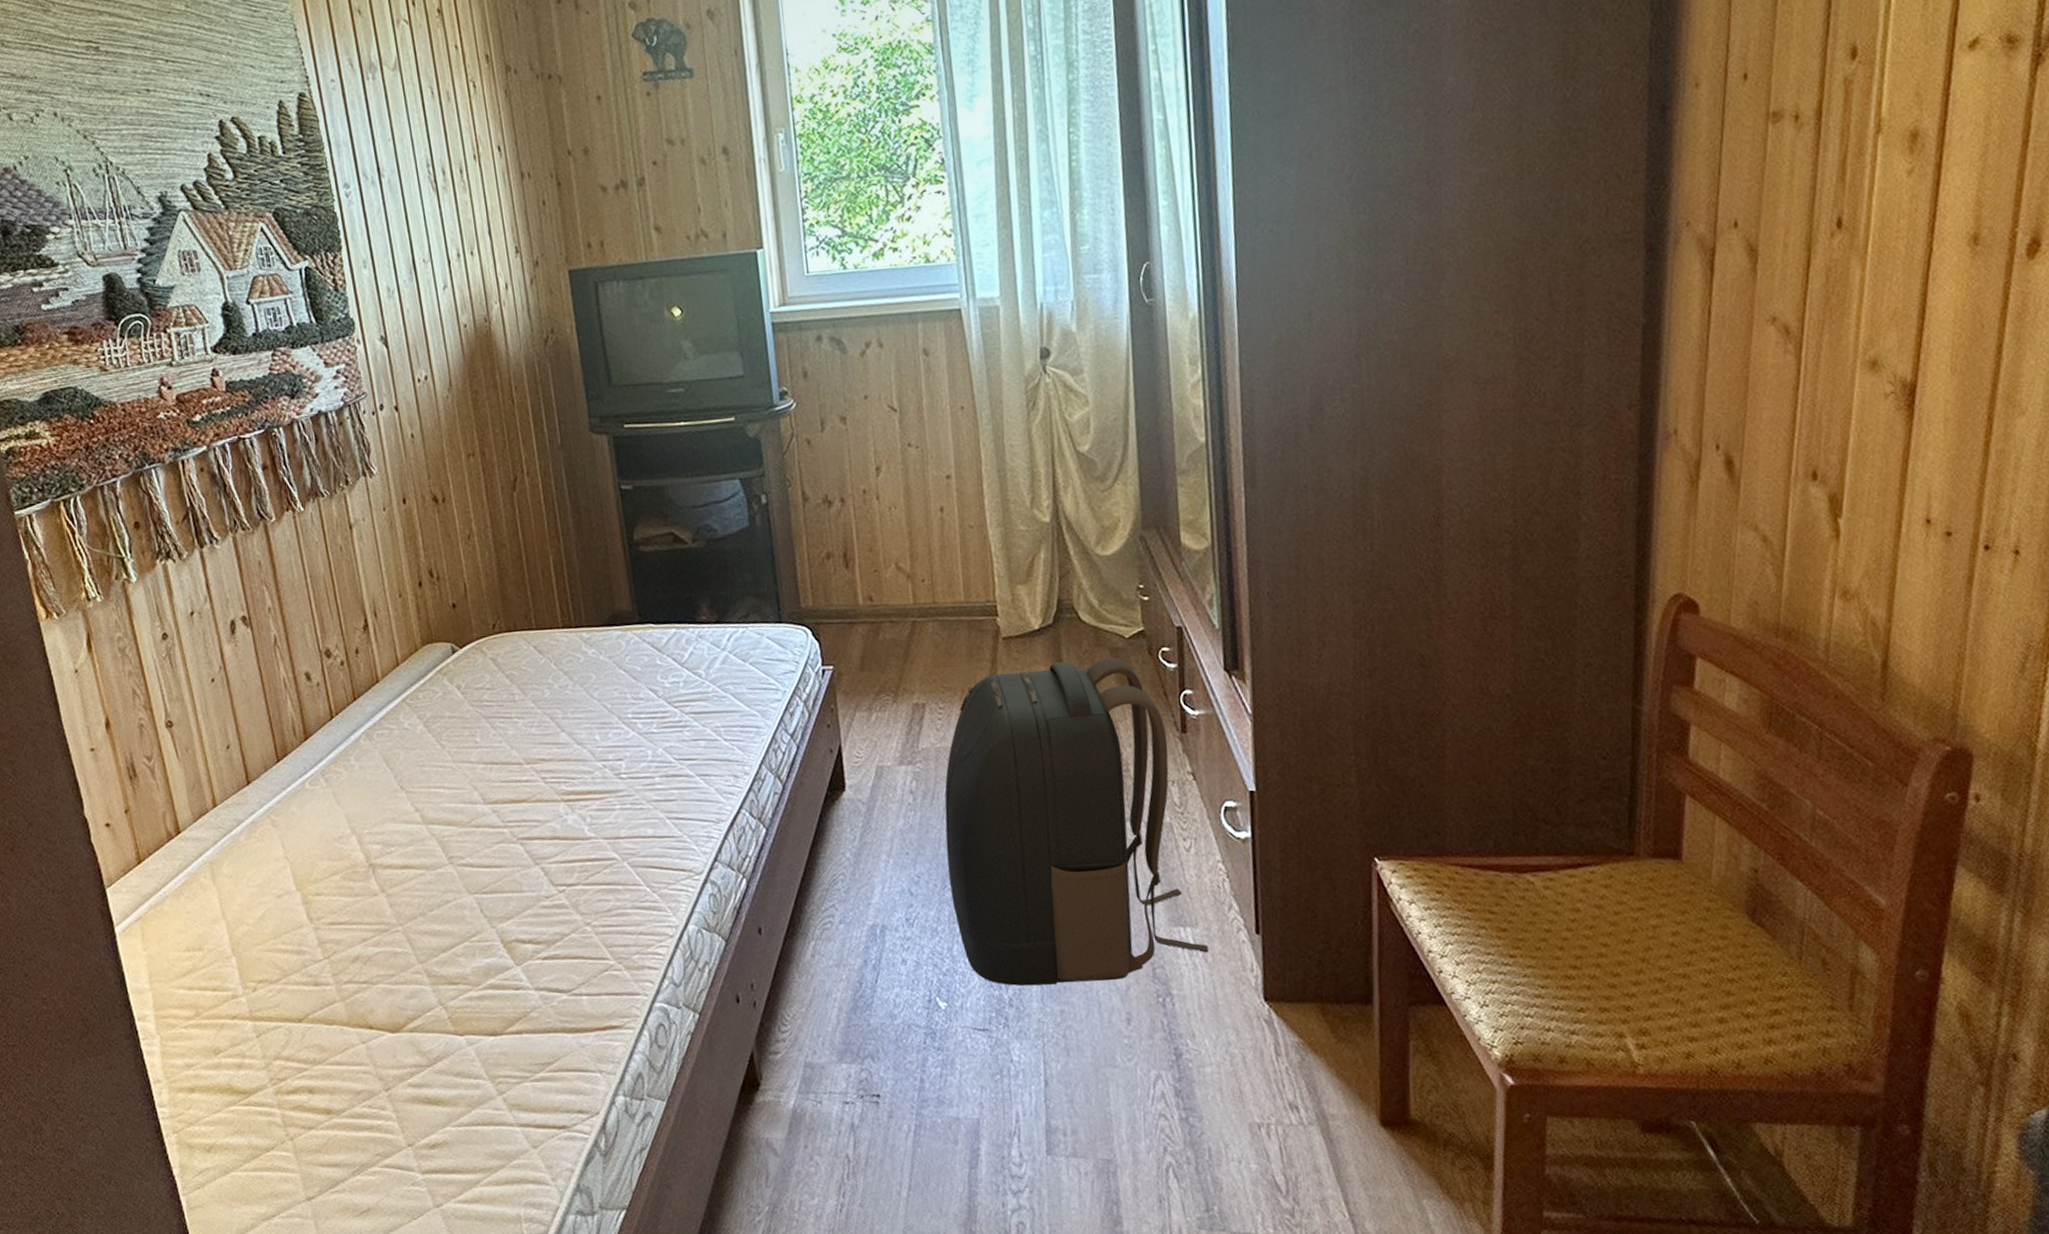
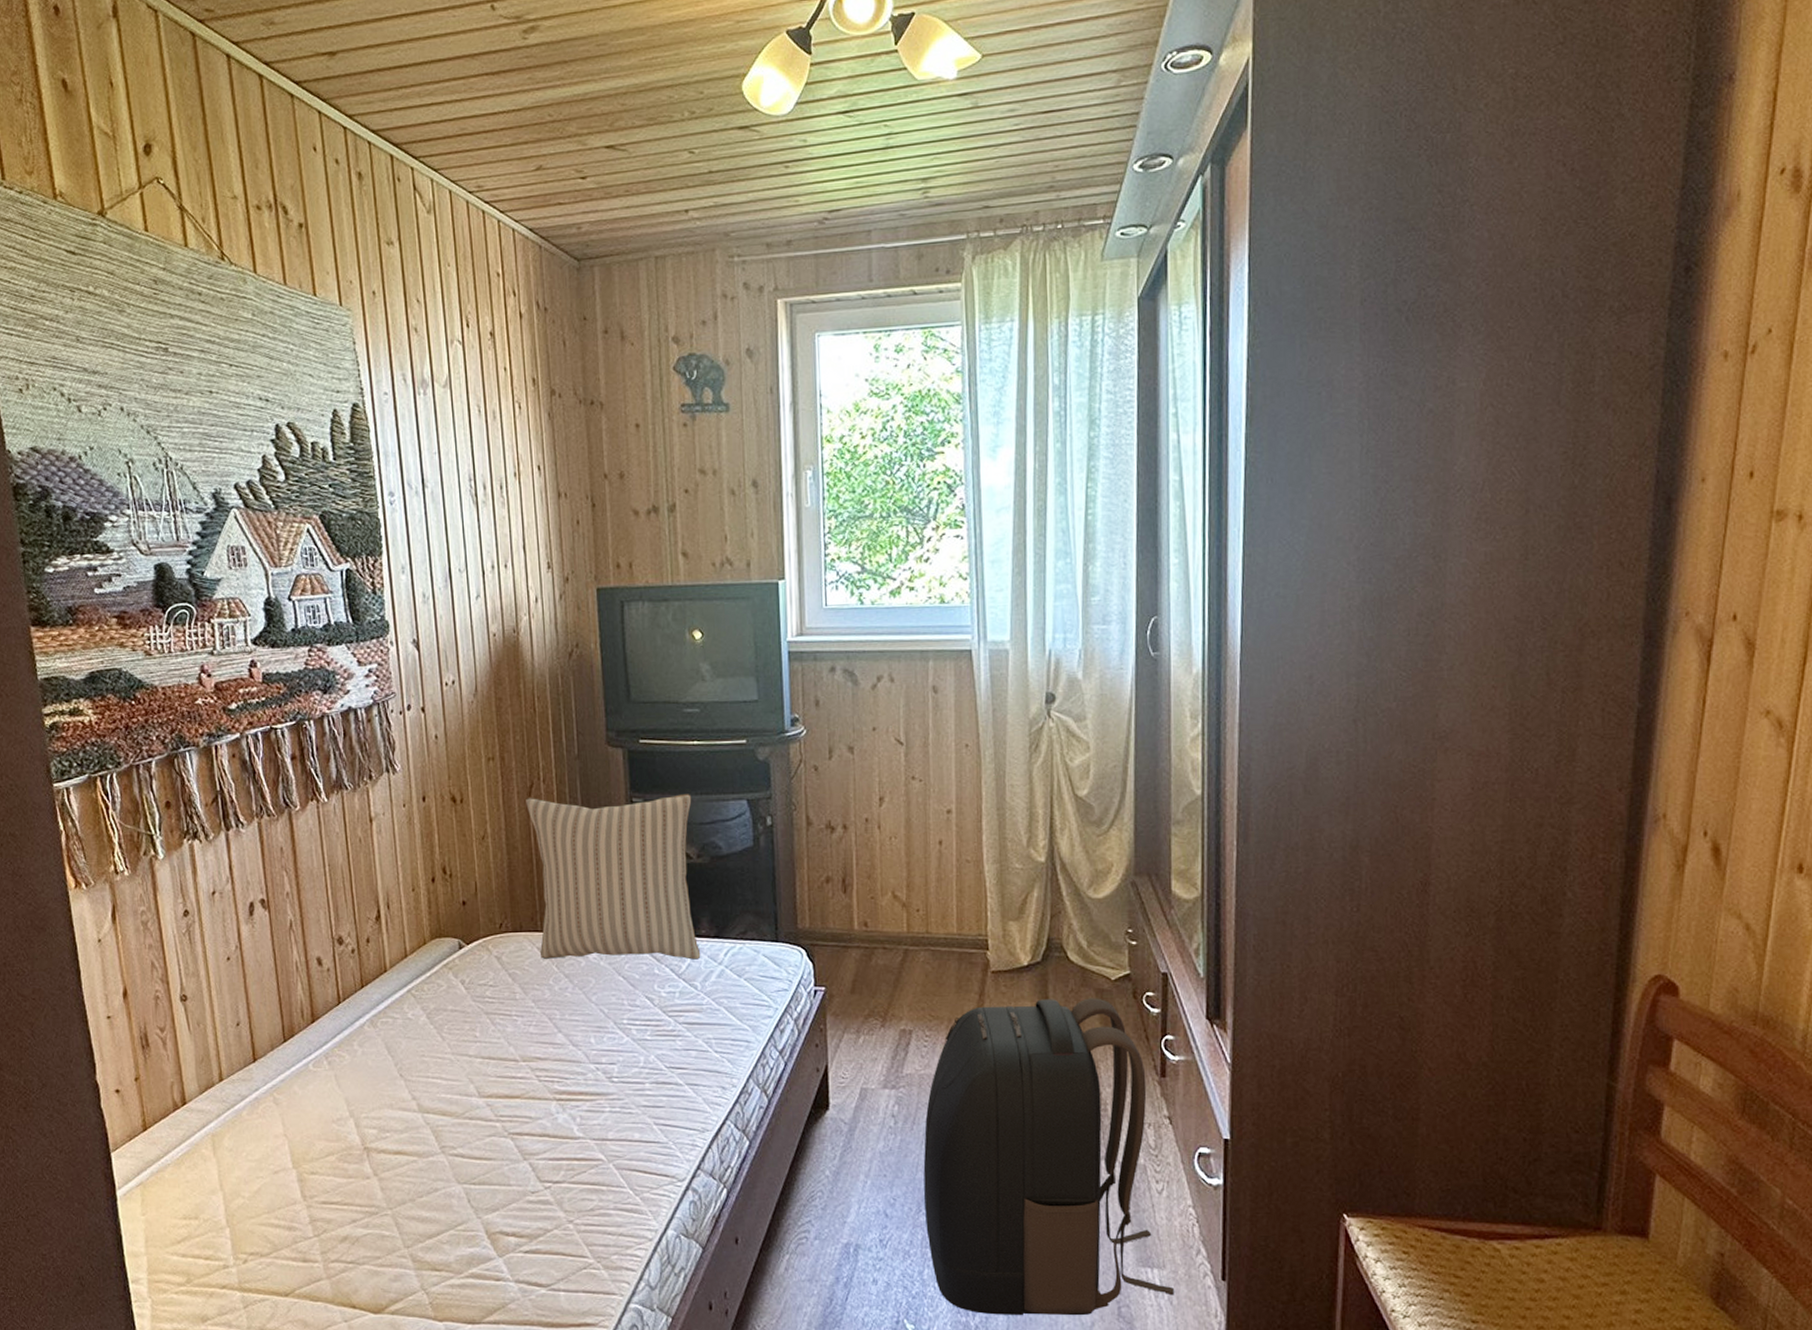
pillow: none [510,477,703,658] -> present [526,794,701,960]

